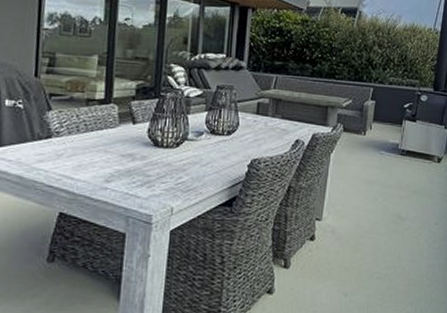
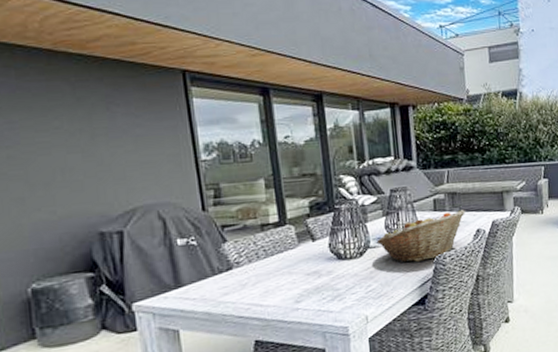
fruit basket: none [194,116,287,162] -> present [376,210,465,263]

